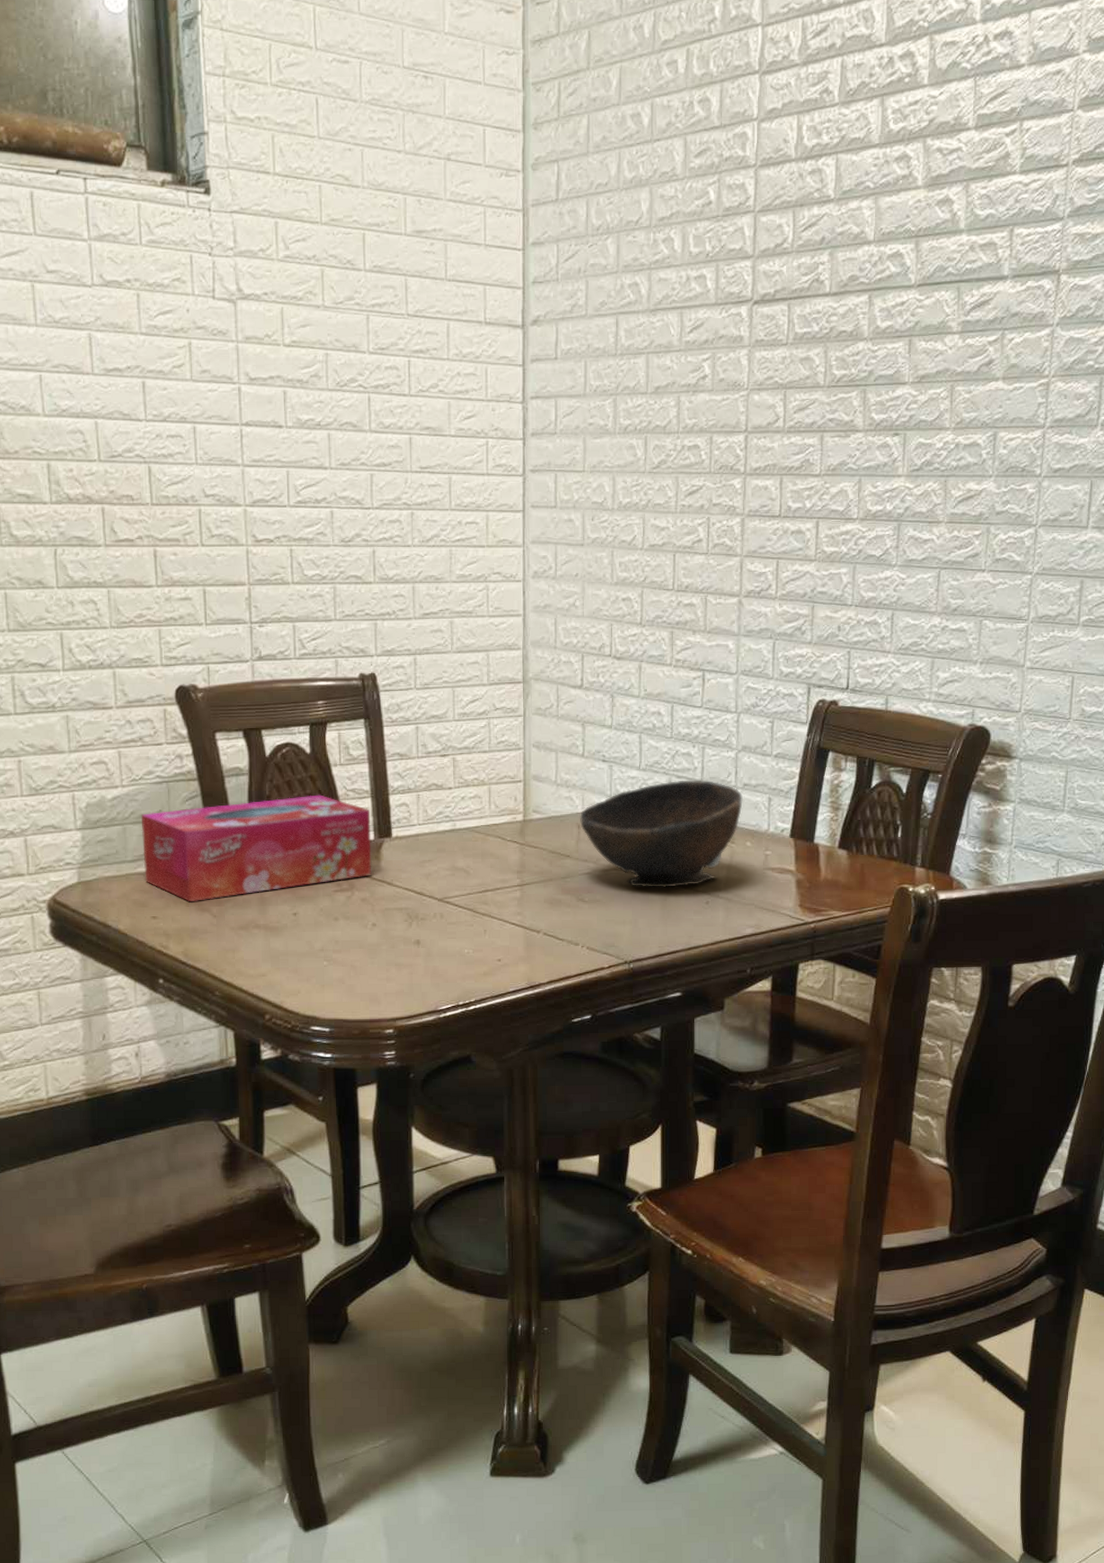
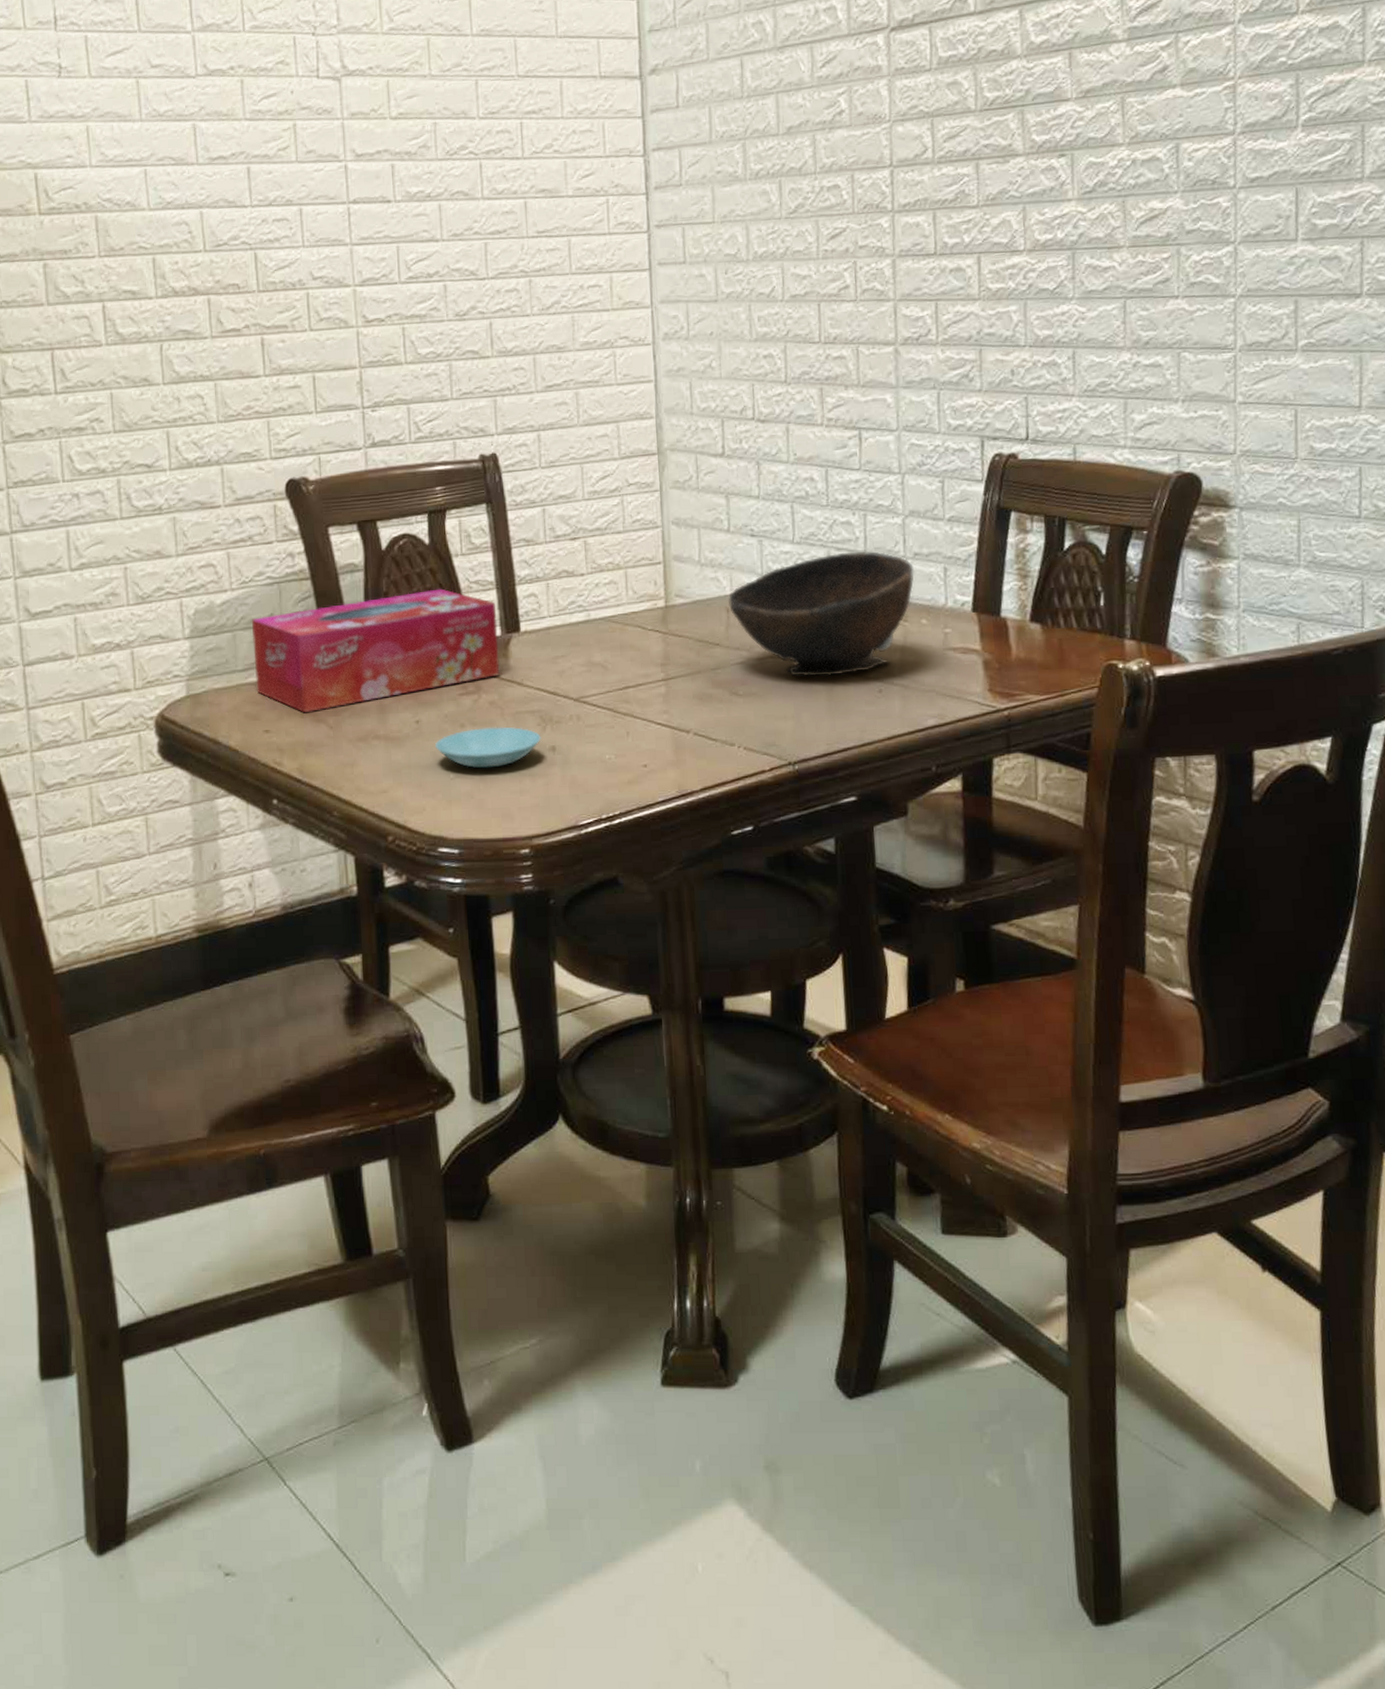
saucer: none [310,921,407,958] -> present [434,727,541,769]

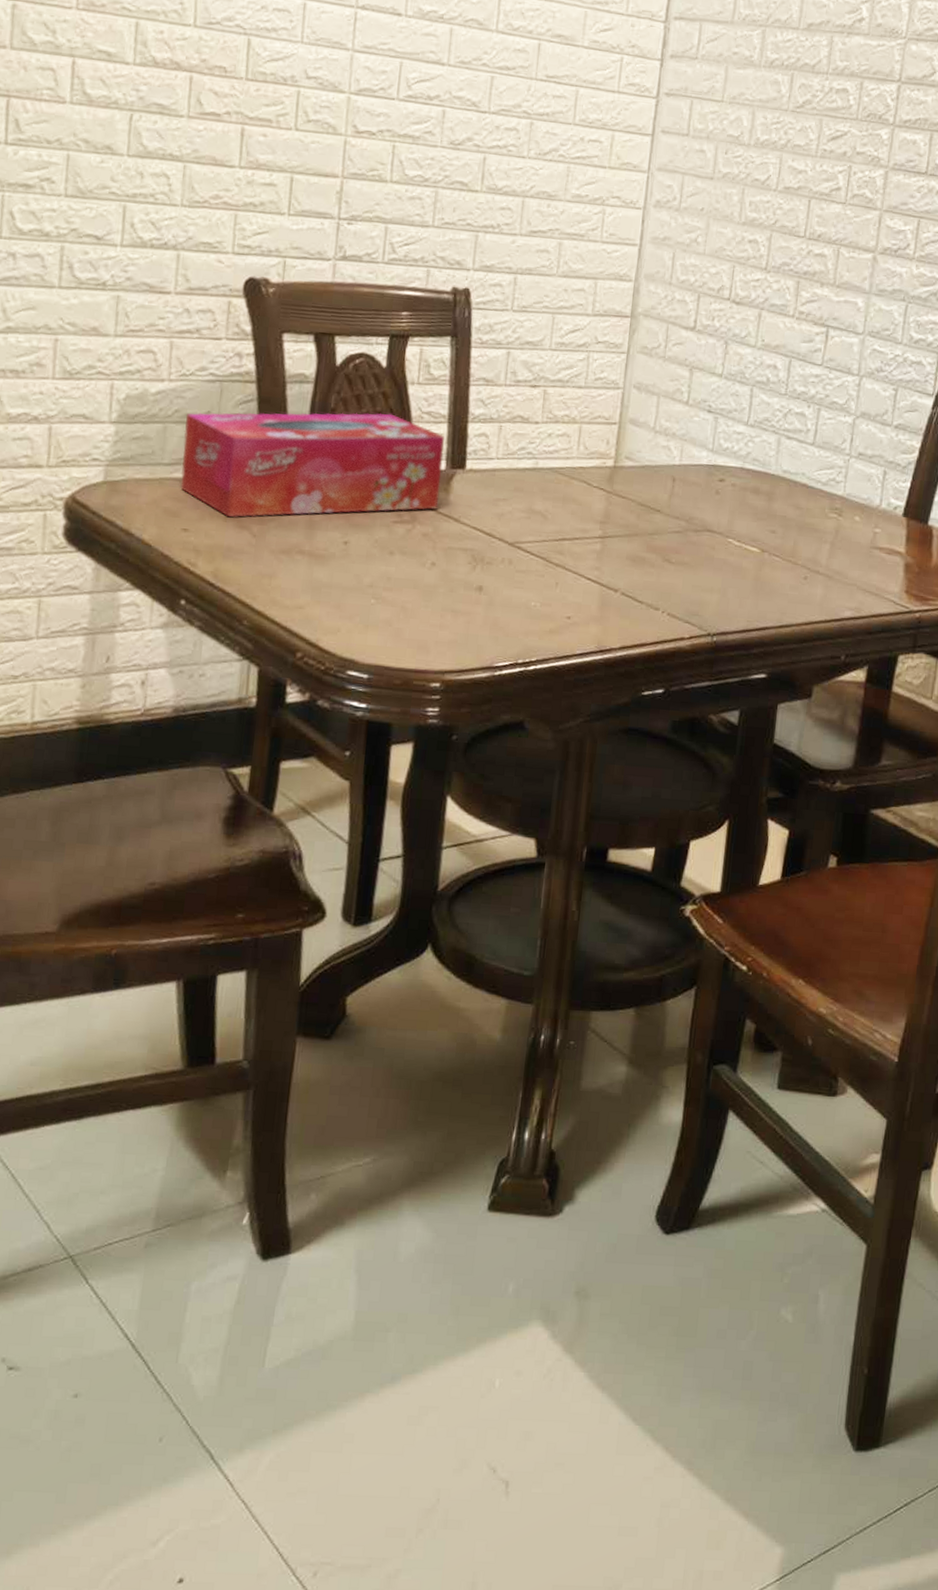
saucer: present [434,727,541,769] -> none [359,558,470,599]
bowl: present [729,551,914,677] -> none [676,441,856,557]

